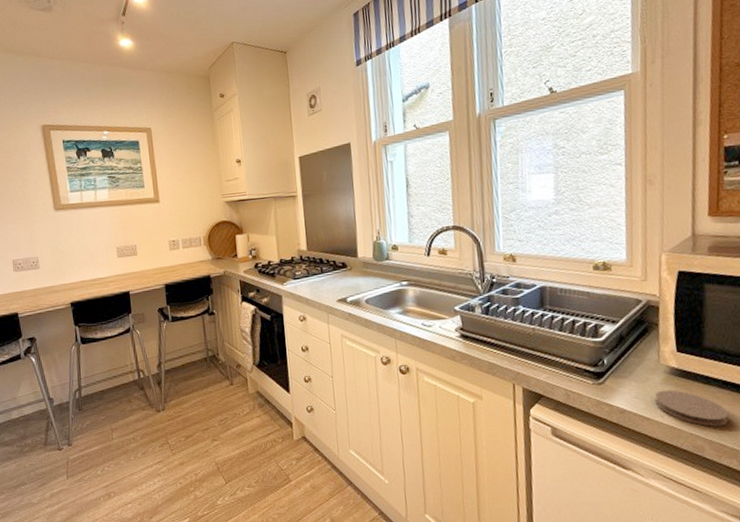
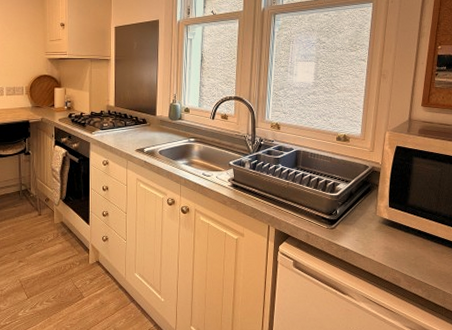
coaster: present [654,389,729,427] -> none [370,235,420,264]

